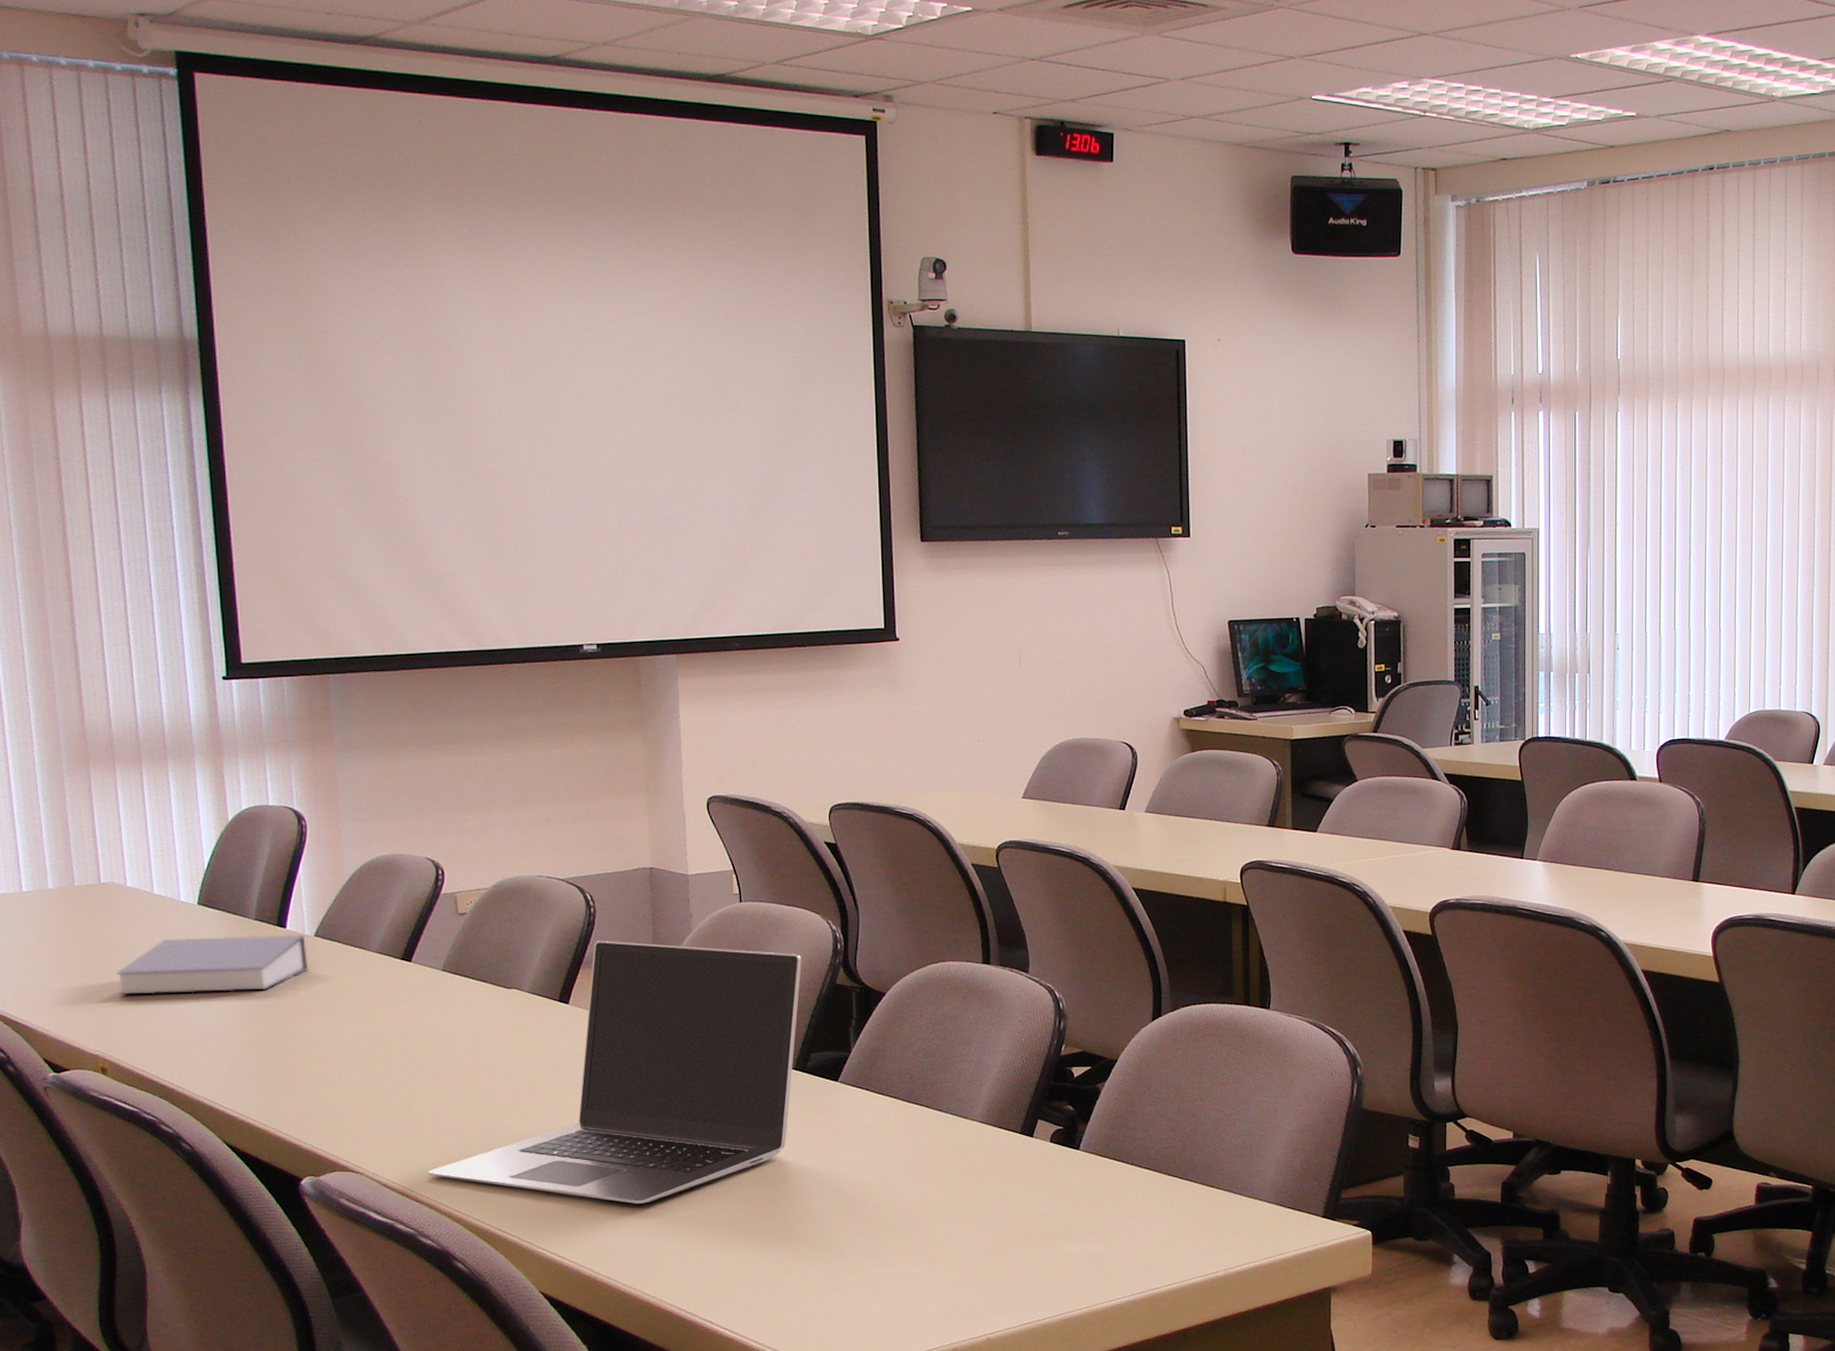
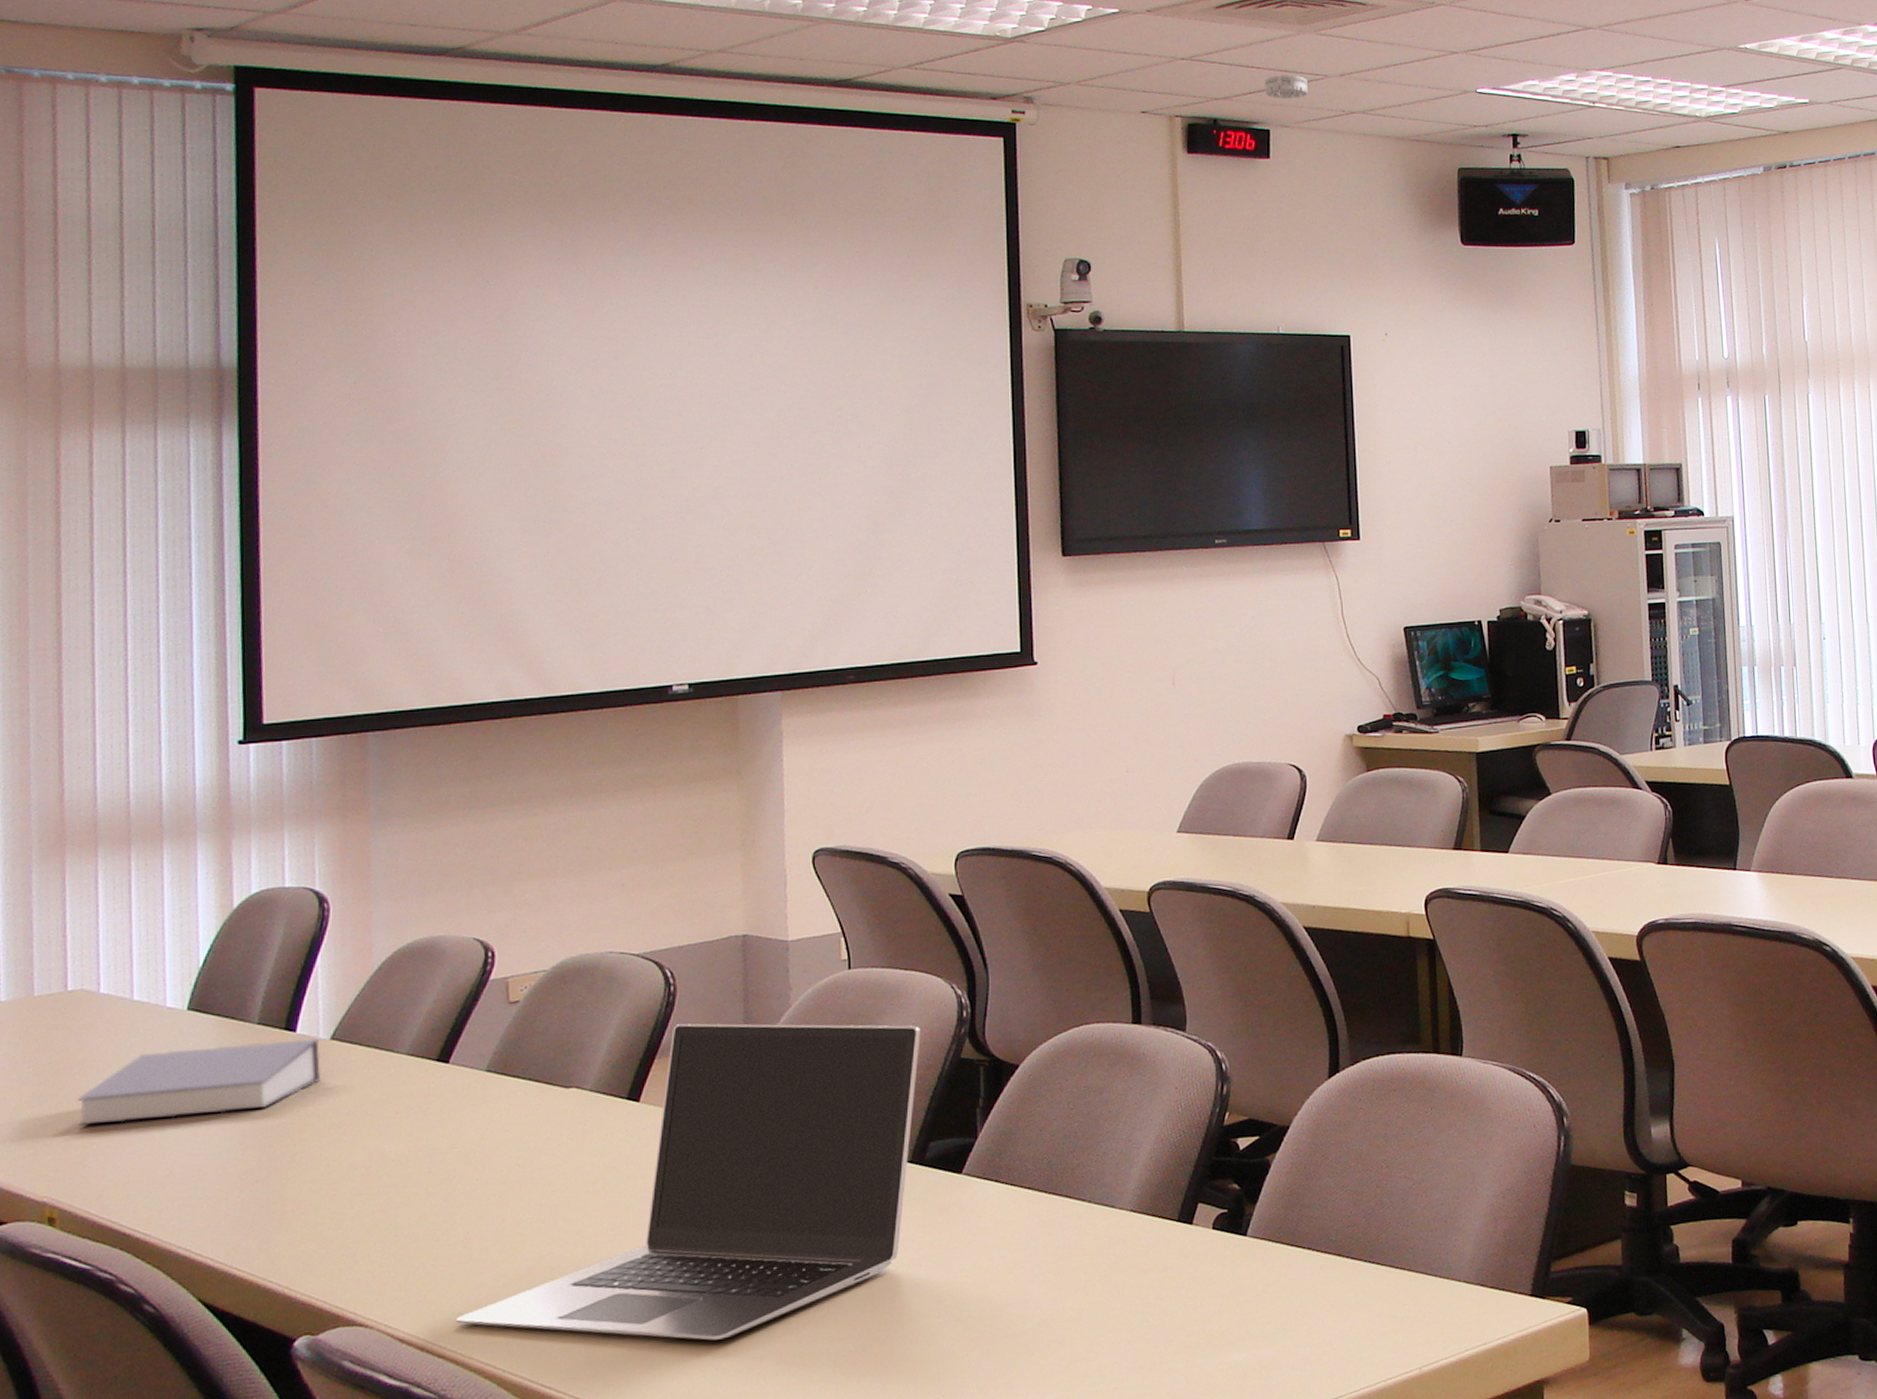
smoke detector: none [1110,77,1150,103] -> present [1265,74,1308,99]

